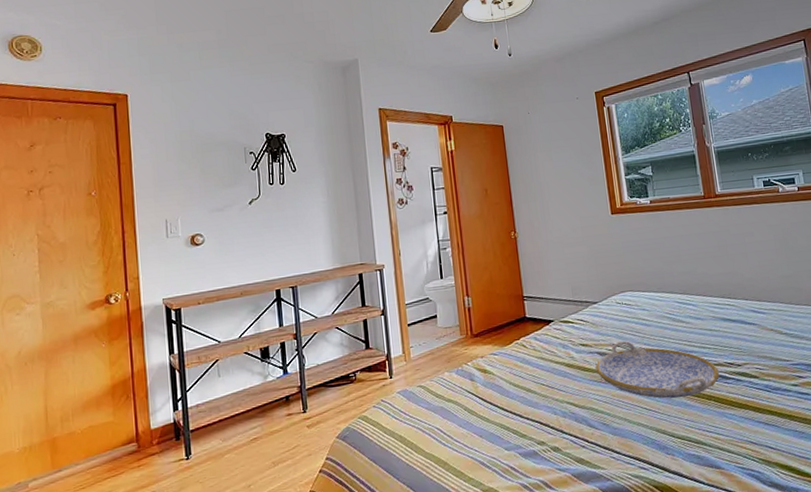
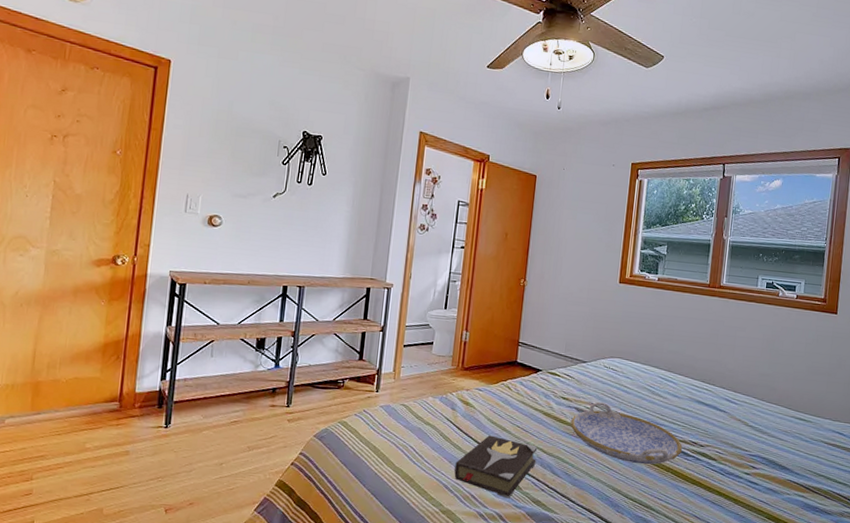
hardback book: none [486,399,570,463] -> present [454,435,537,499]

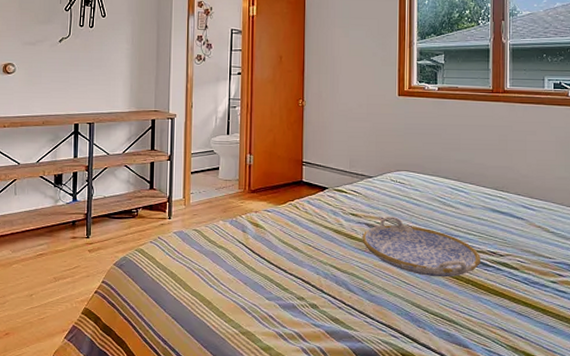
hardback book: present [454,435,537,499] -> none [250,255,331,318]

